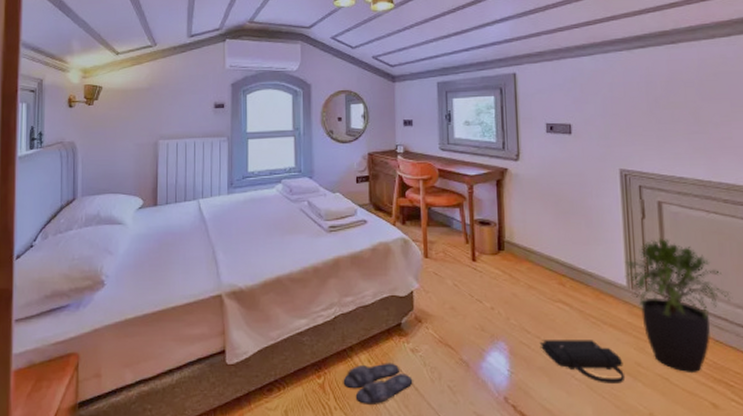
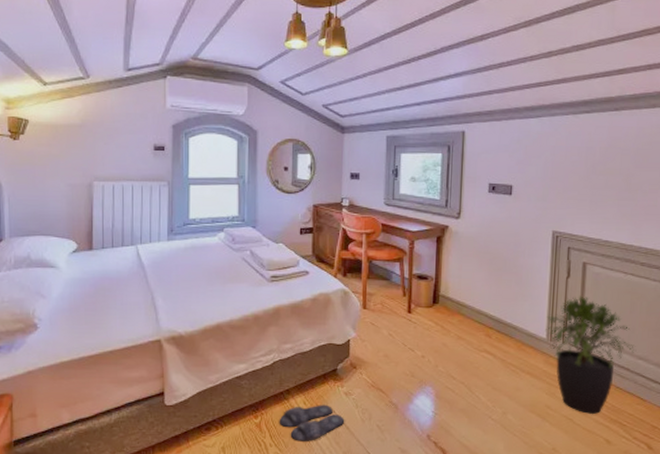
handbag: present [539,340,626,384] -> none [463,385,536,423]

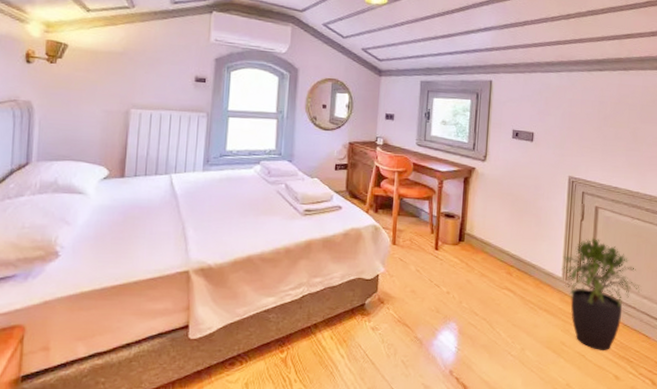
slippers: present [279,404,345,441] -> none [305,339,371,377]

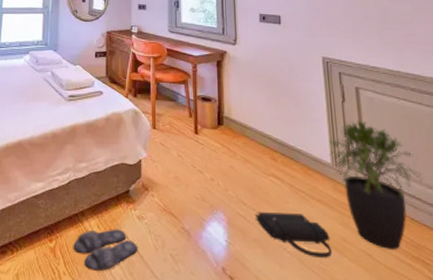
slippers: none [305,339,371,377] -> present [73,229,138,271]
handbag: none [485,322,552,359] -> present [254,212,333,258]

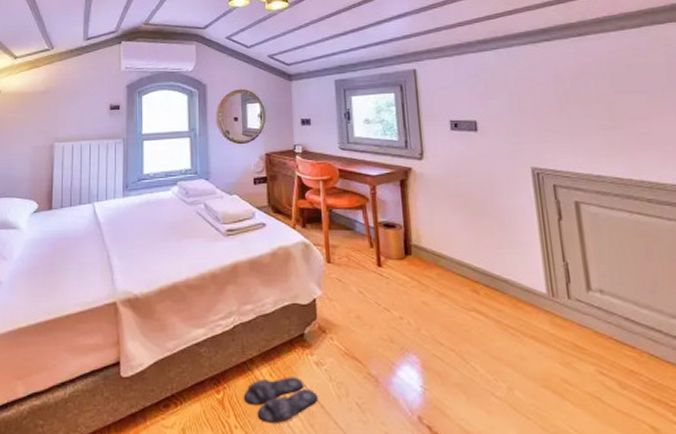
handbag: present [254,212,333,258] -> none [454,353,552,403]
potted plant: present [328,120,425,251] -> none [542,240,667,392]

